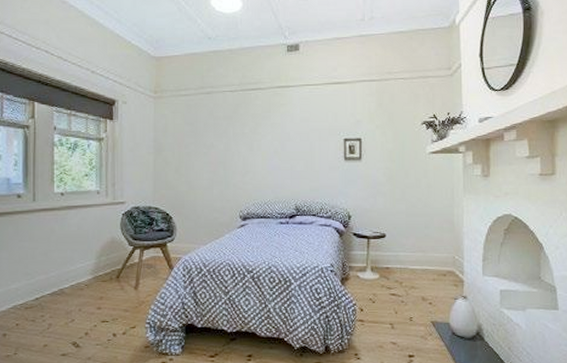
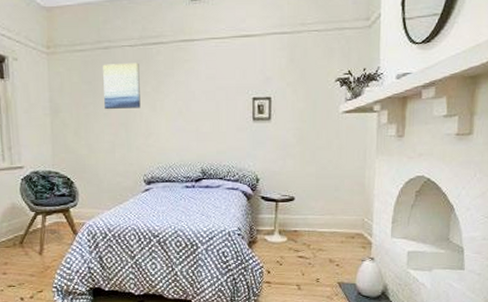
wall art: none [205,106,239,149] -> present [103,62,141,110]

